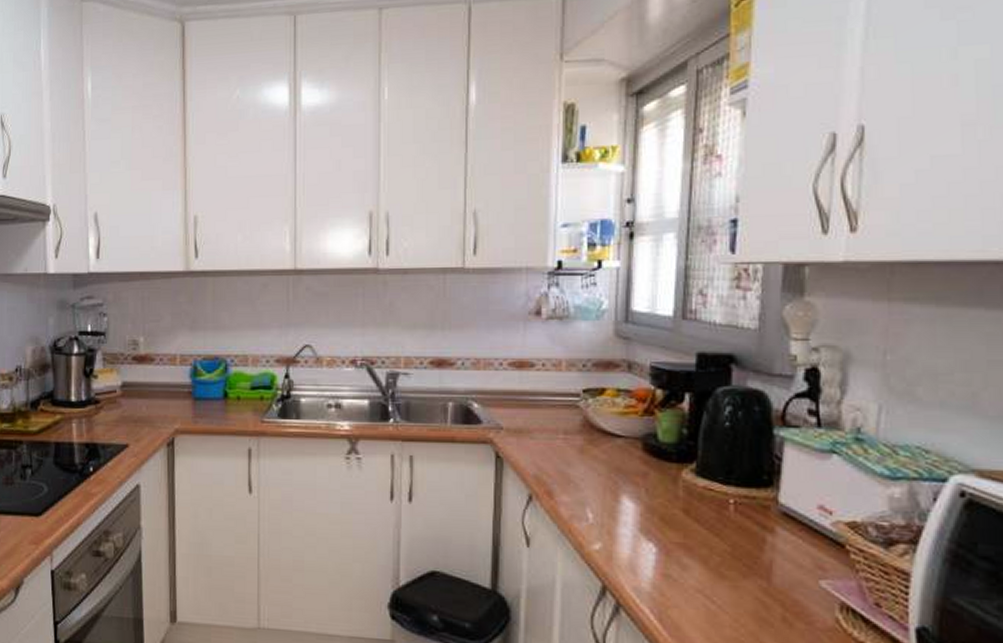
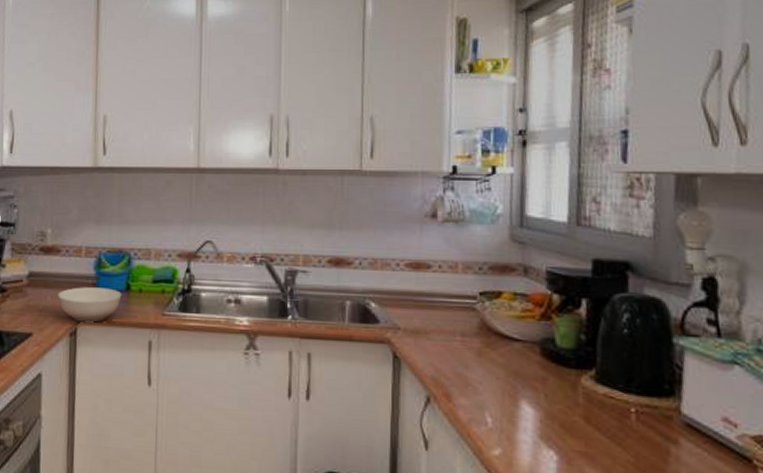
bowl: none [152,396,219,432] -> present [57,287,122,323]

